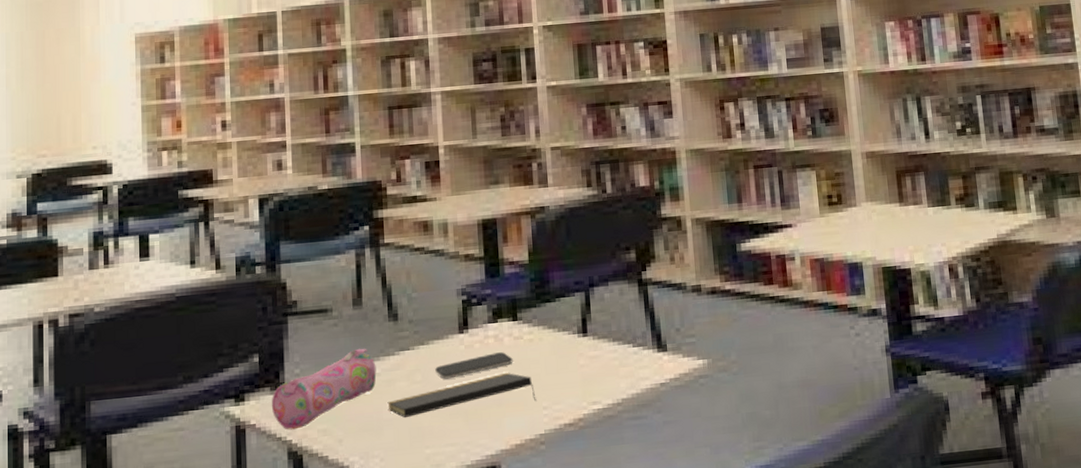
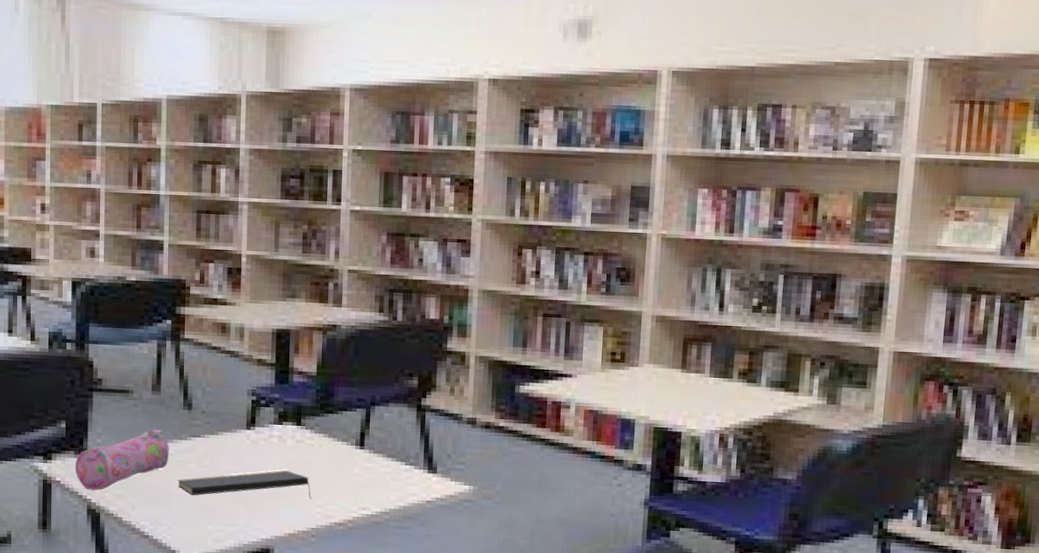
smartphone: present [435,352,513,379] -> none [222,451,294,468]

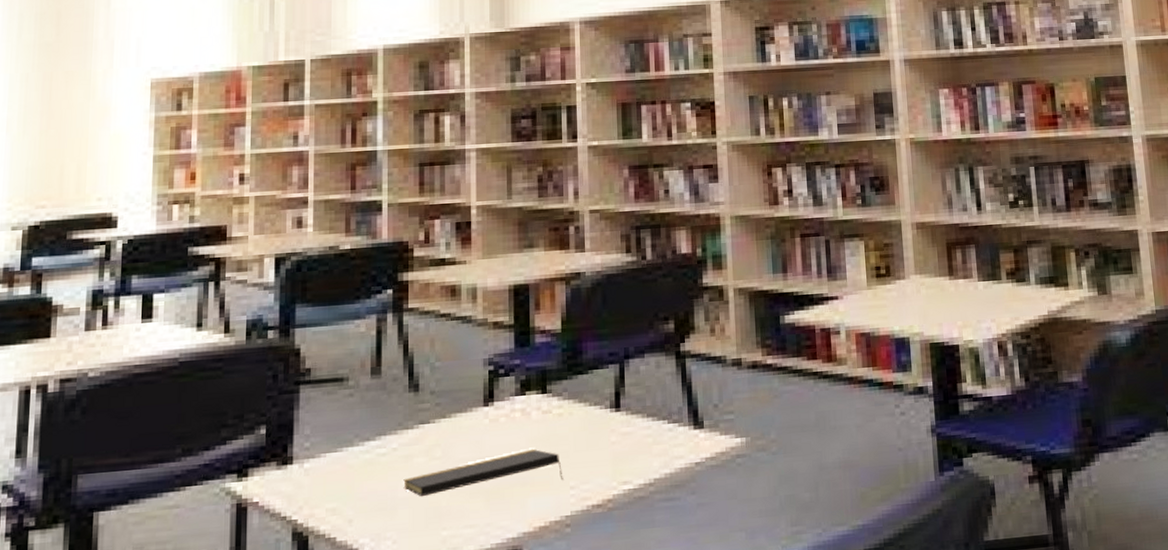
pencil case: present [74,429,170,491] -> none [276,420,393,509]

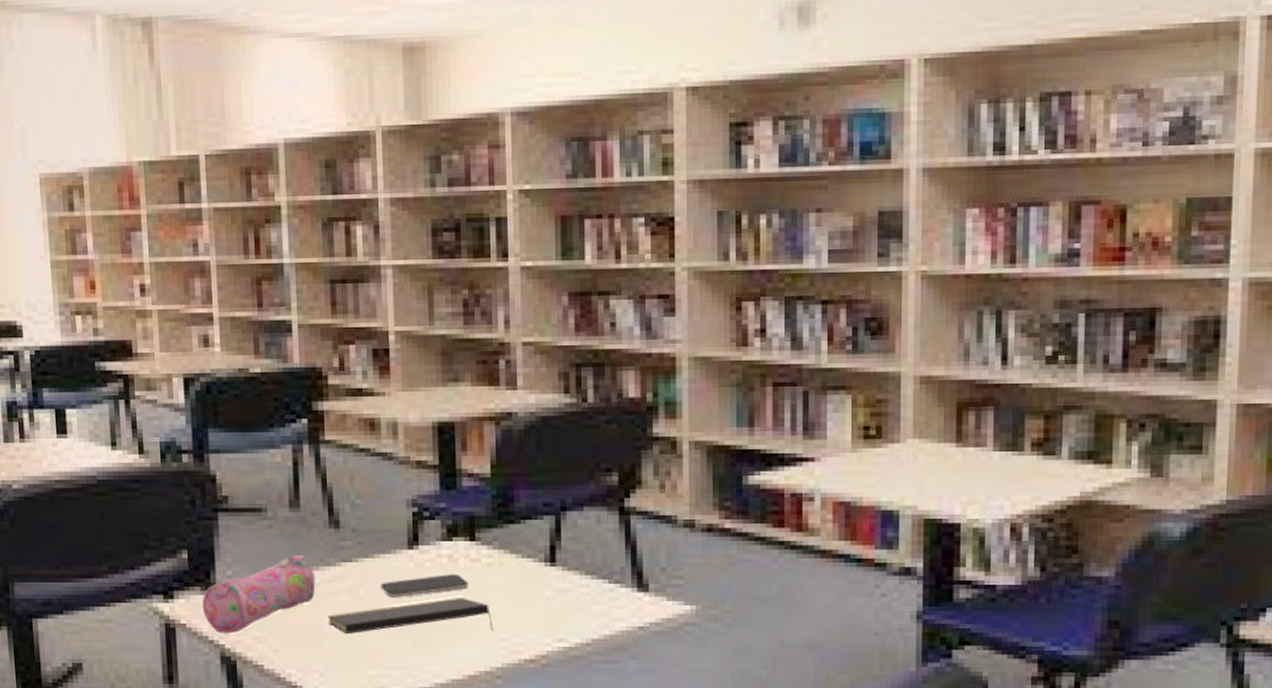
pencil case: none [276,420,393,509] -> present [202,554,316,634]
smartphone: none [456,427,540,456] -> present [380,574,469,598]

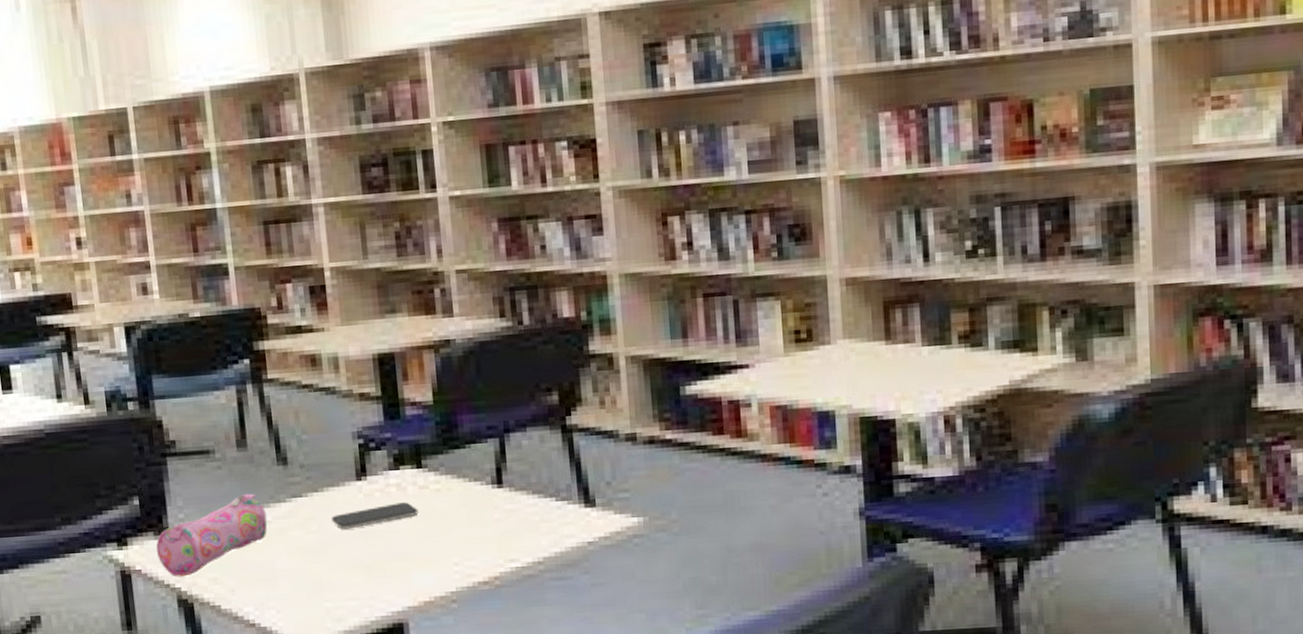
notepad: present [327,596,494,635] -> none [281,524,446,570]

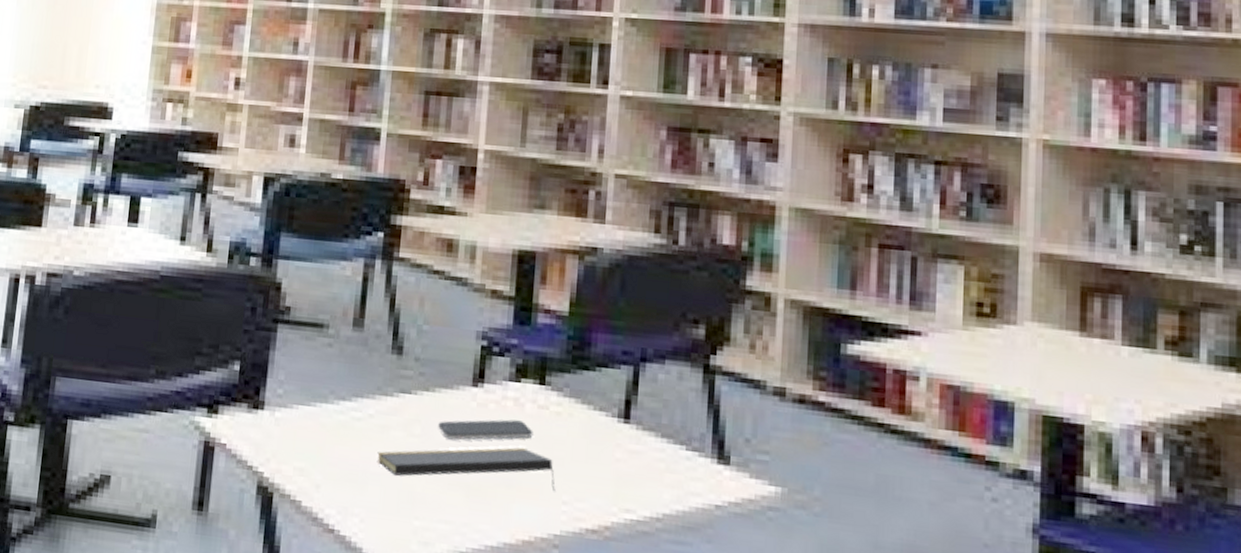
pencil case: present [156,493,268,577] -> none [246,379,370,461]
notepad: none [281,524,446,570] -> present [376,447,555,492]

